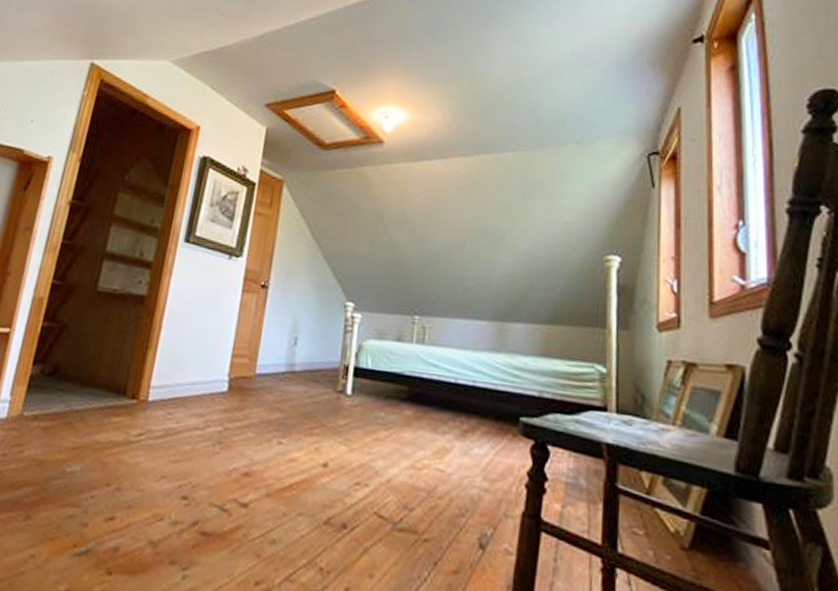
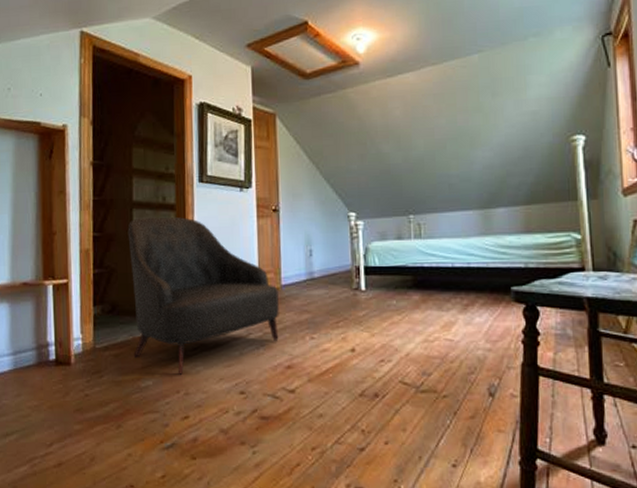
leather: none [65,271,251,466] -> present [127,216,279,376]

